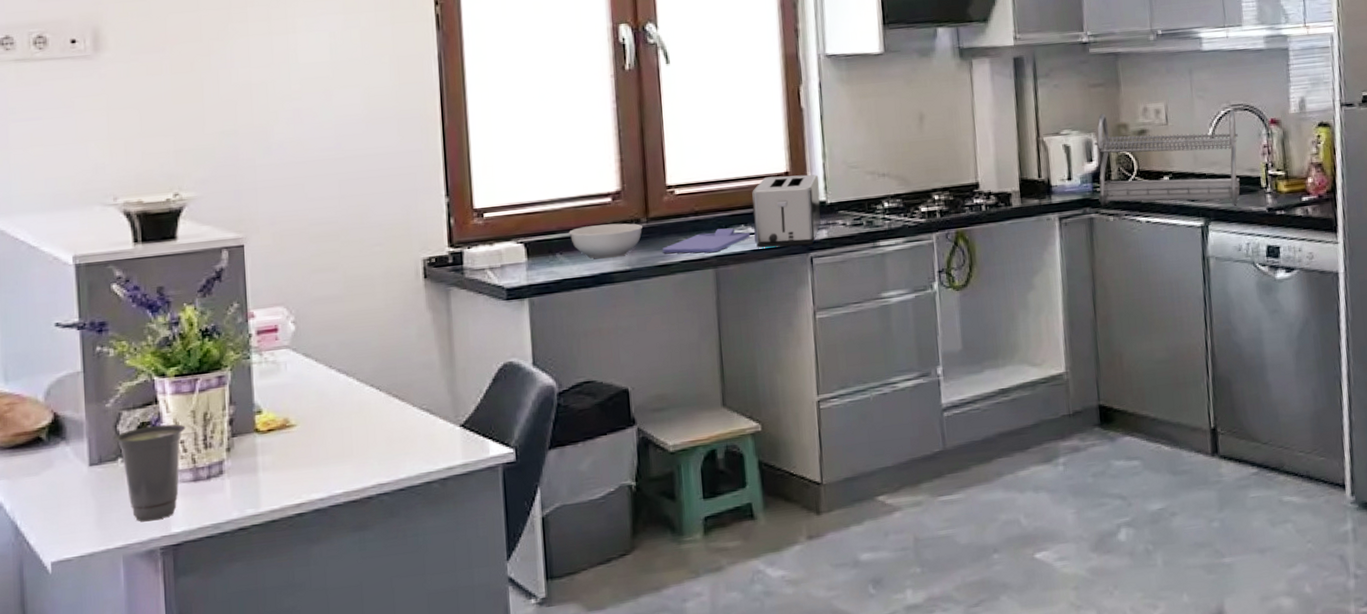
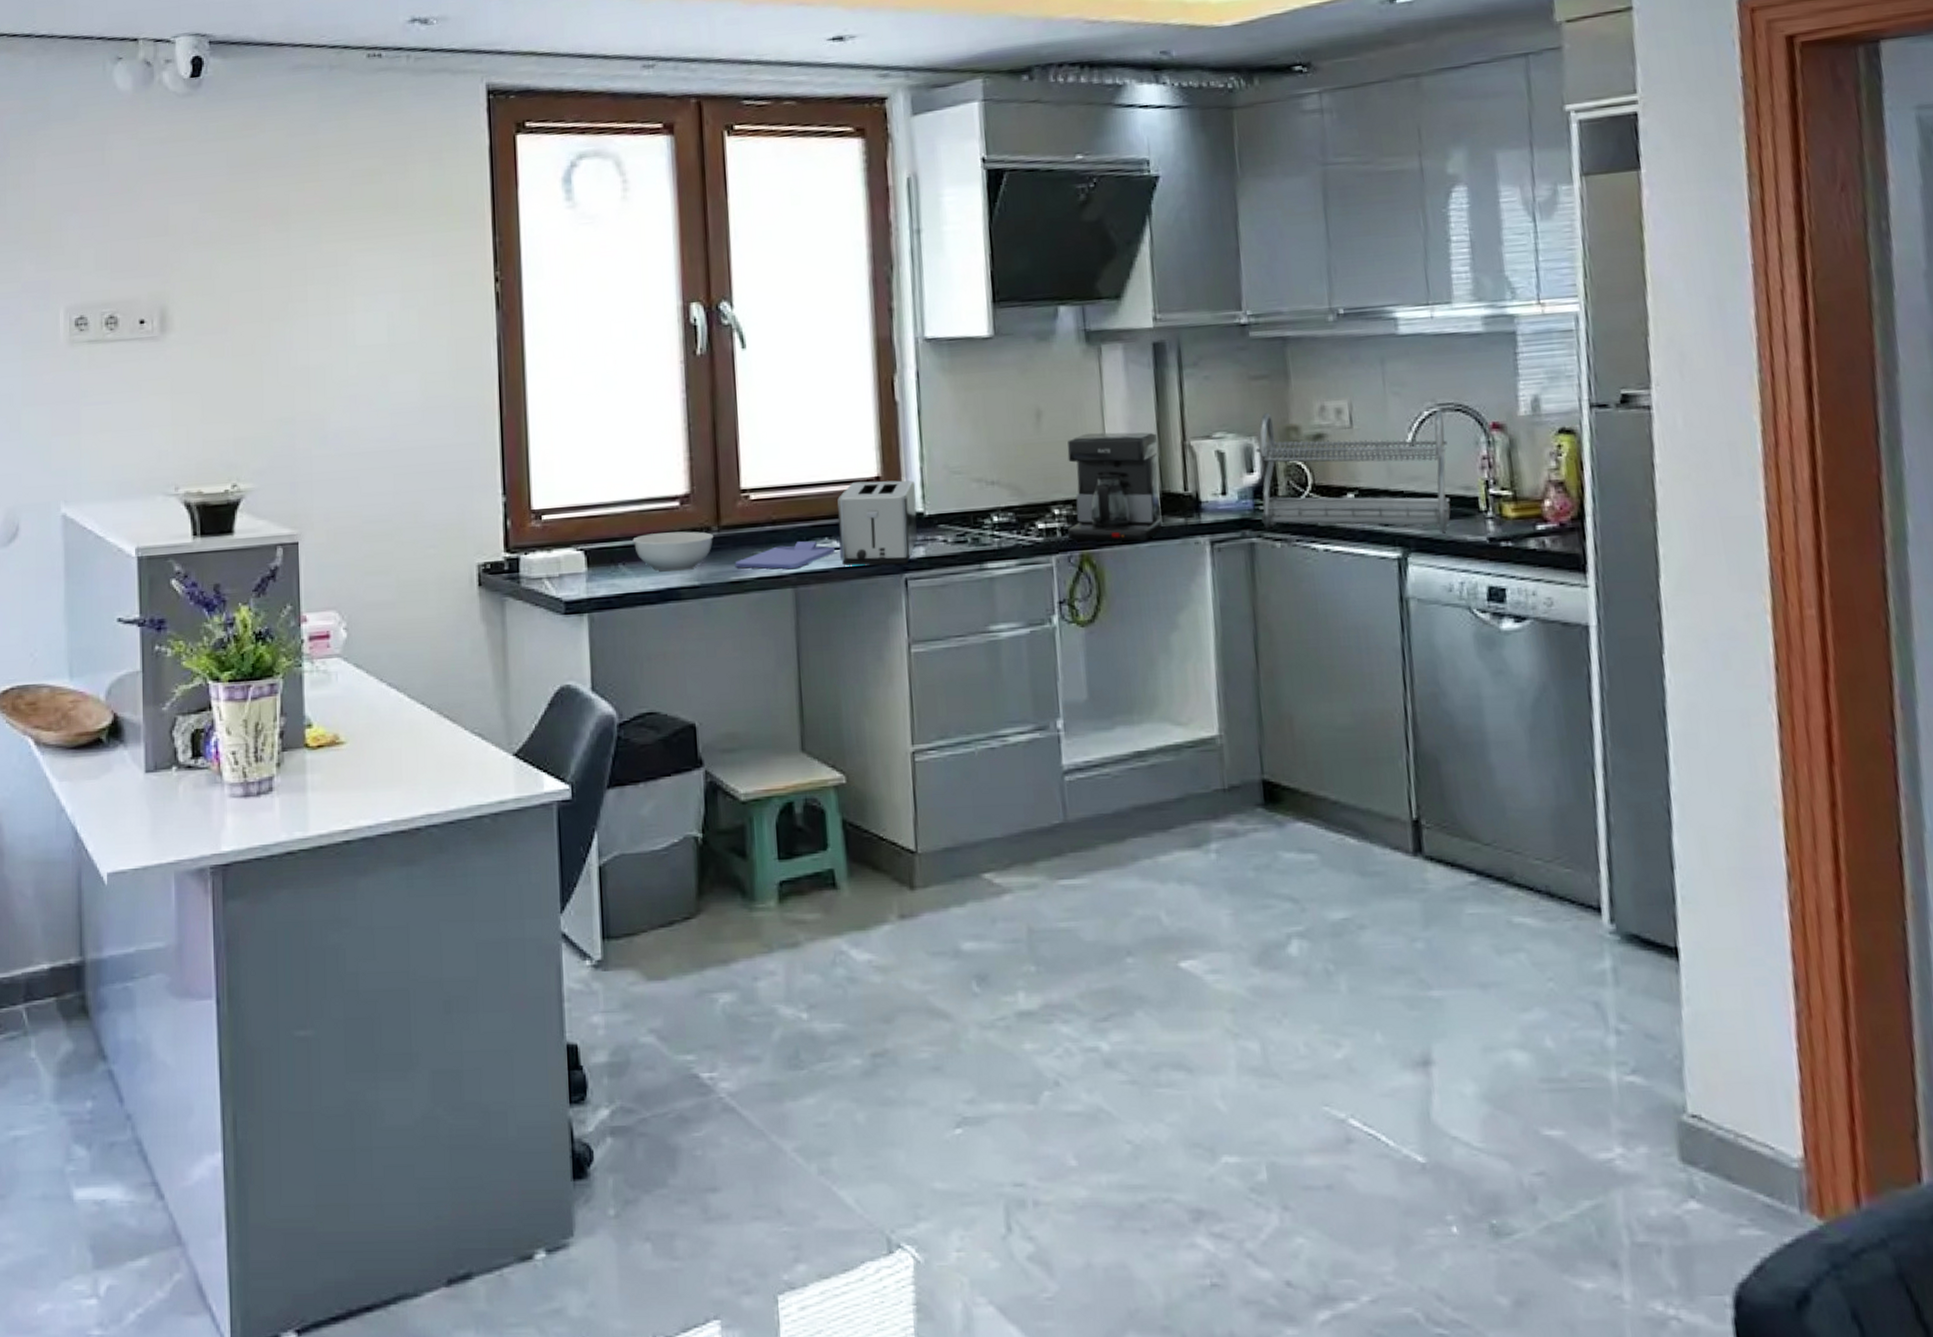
cup: present [113,424,186,522] -> none [169,733,238,837]
coffee maker: none [945,130,1021,221] -> present [1067,432,1163,542]

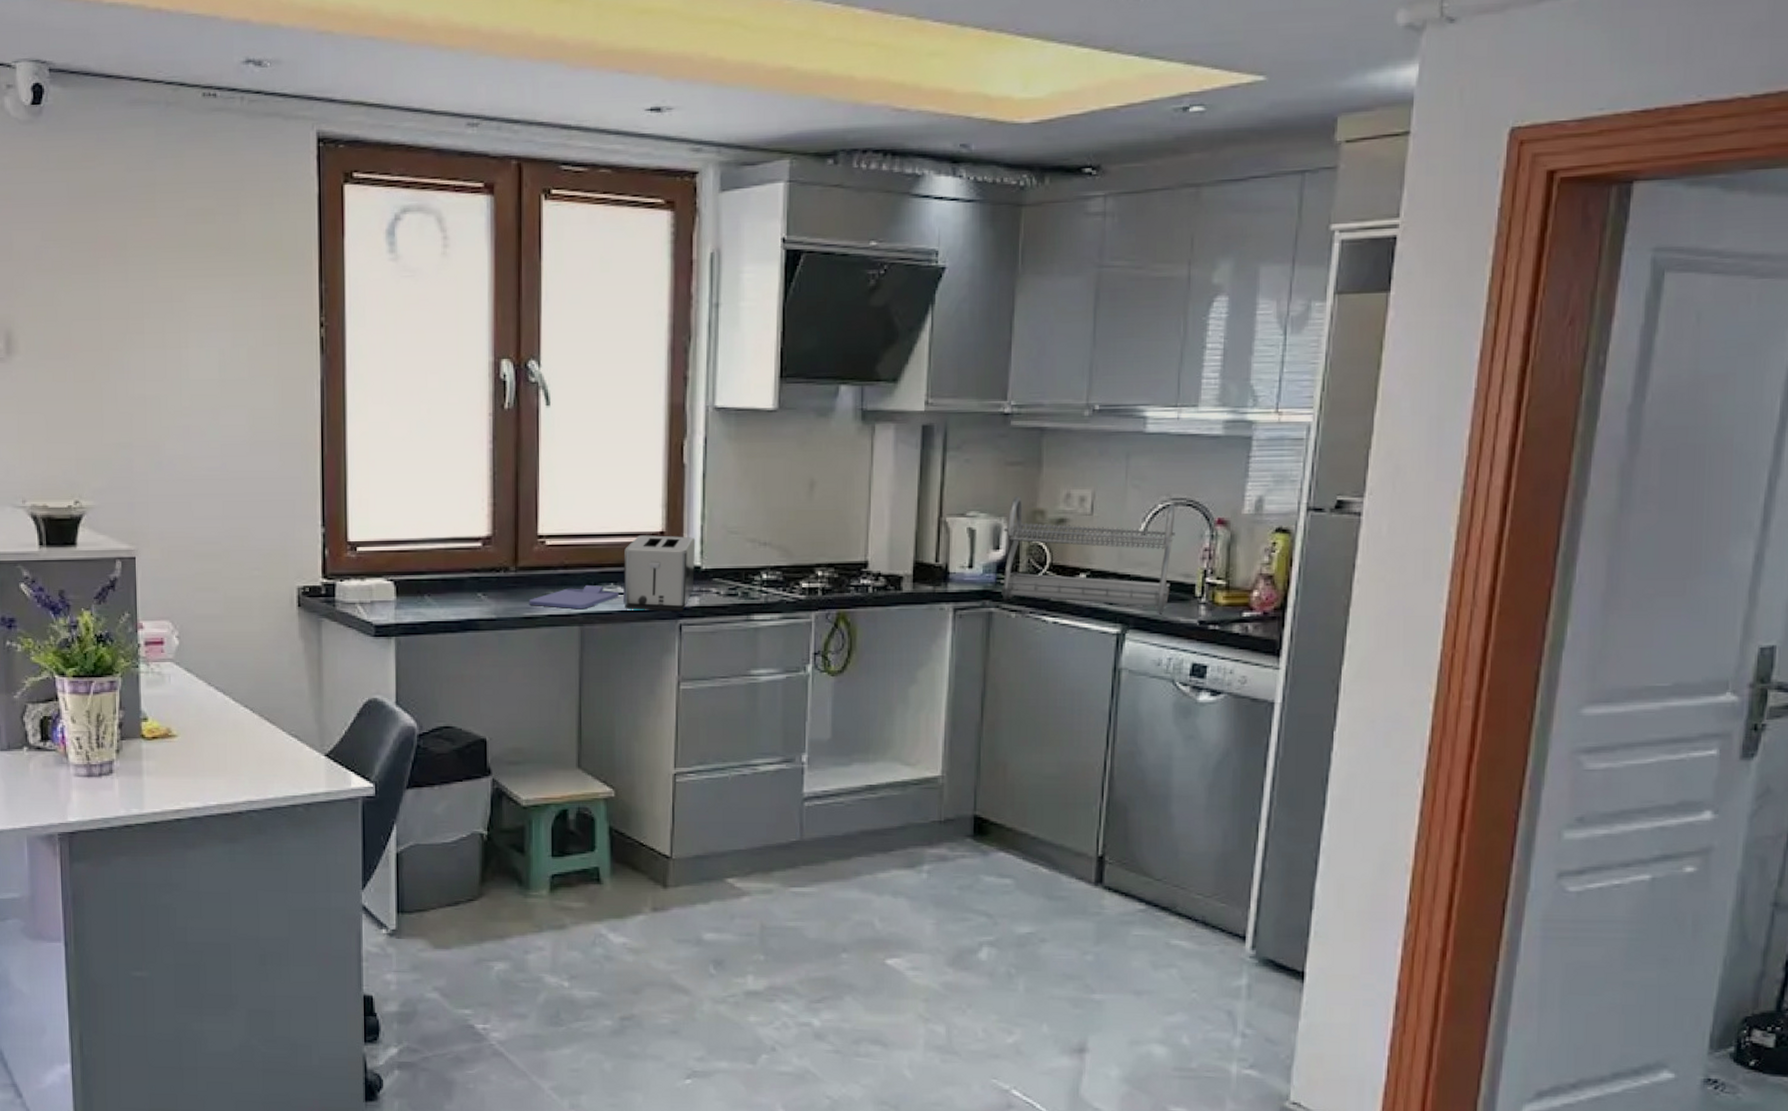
bowl: present [632,531,713,572] -> none [438,570,511,604]
coffee maker: present [1067,432,1163,542] -> none [828,504,917,605]

